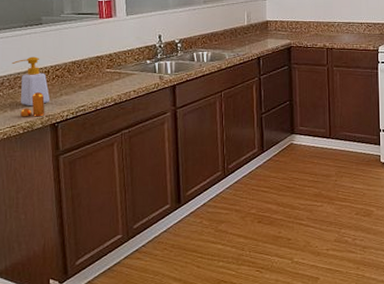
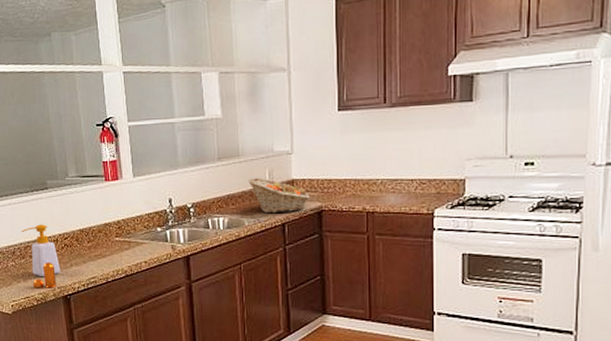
fruit basket: none [229,19,281,49] -> present [248,177,310,214]

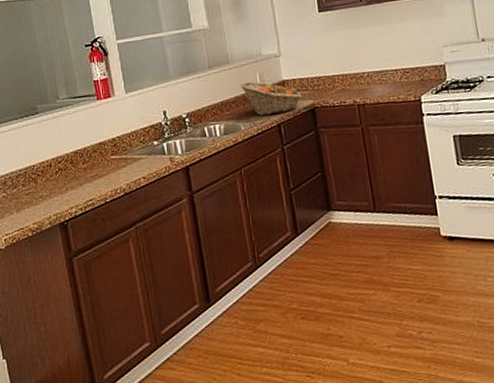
soap bottle: present [21,224,61,277] -> none [12,150,56,206]
pepper shaker: present [33,262,57,288] -> none [27,189,53,218]

